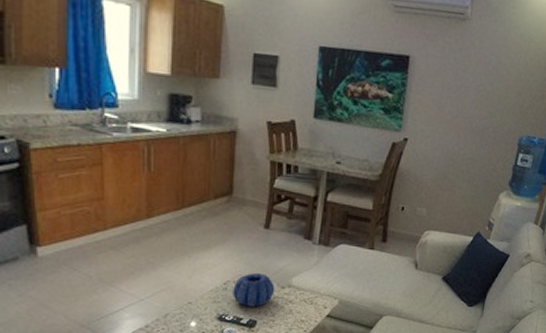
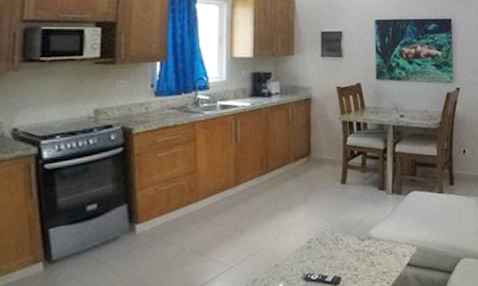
decorative bowl: present [233,273,275,307] -> none [316,228,356,264]

